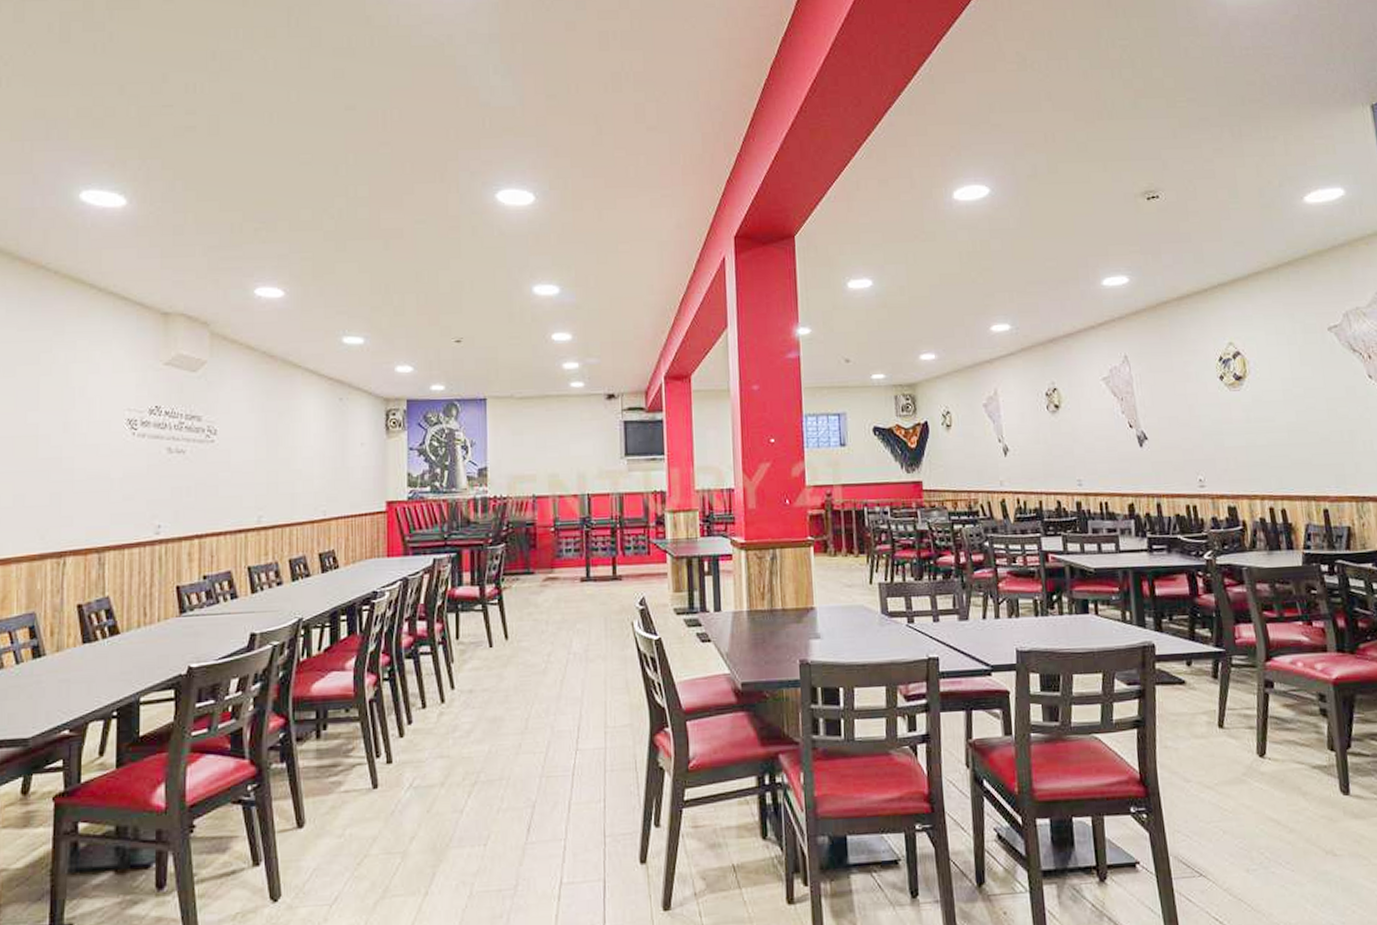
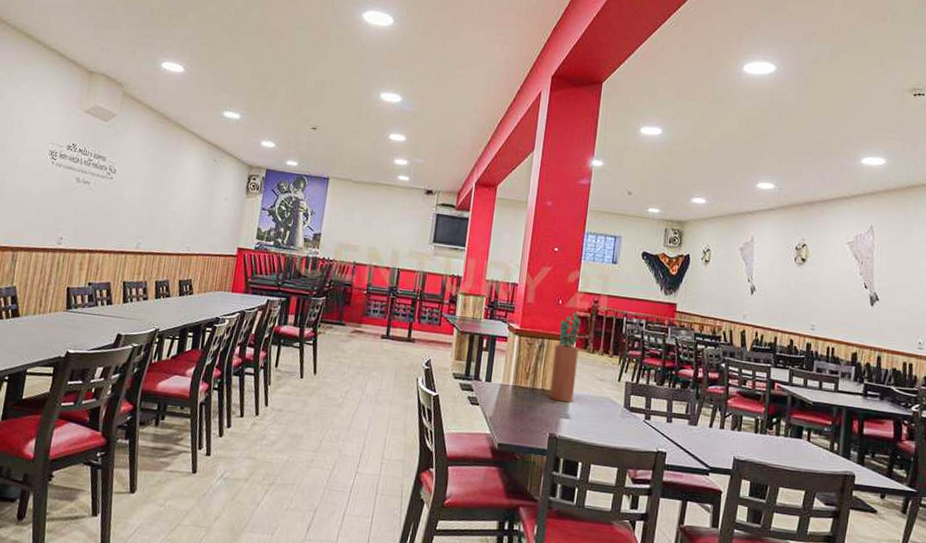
vase: none [788,506,822,621] -> present [549,308,582,404]

